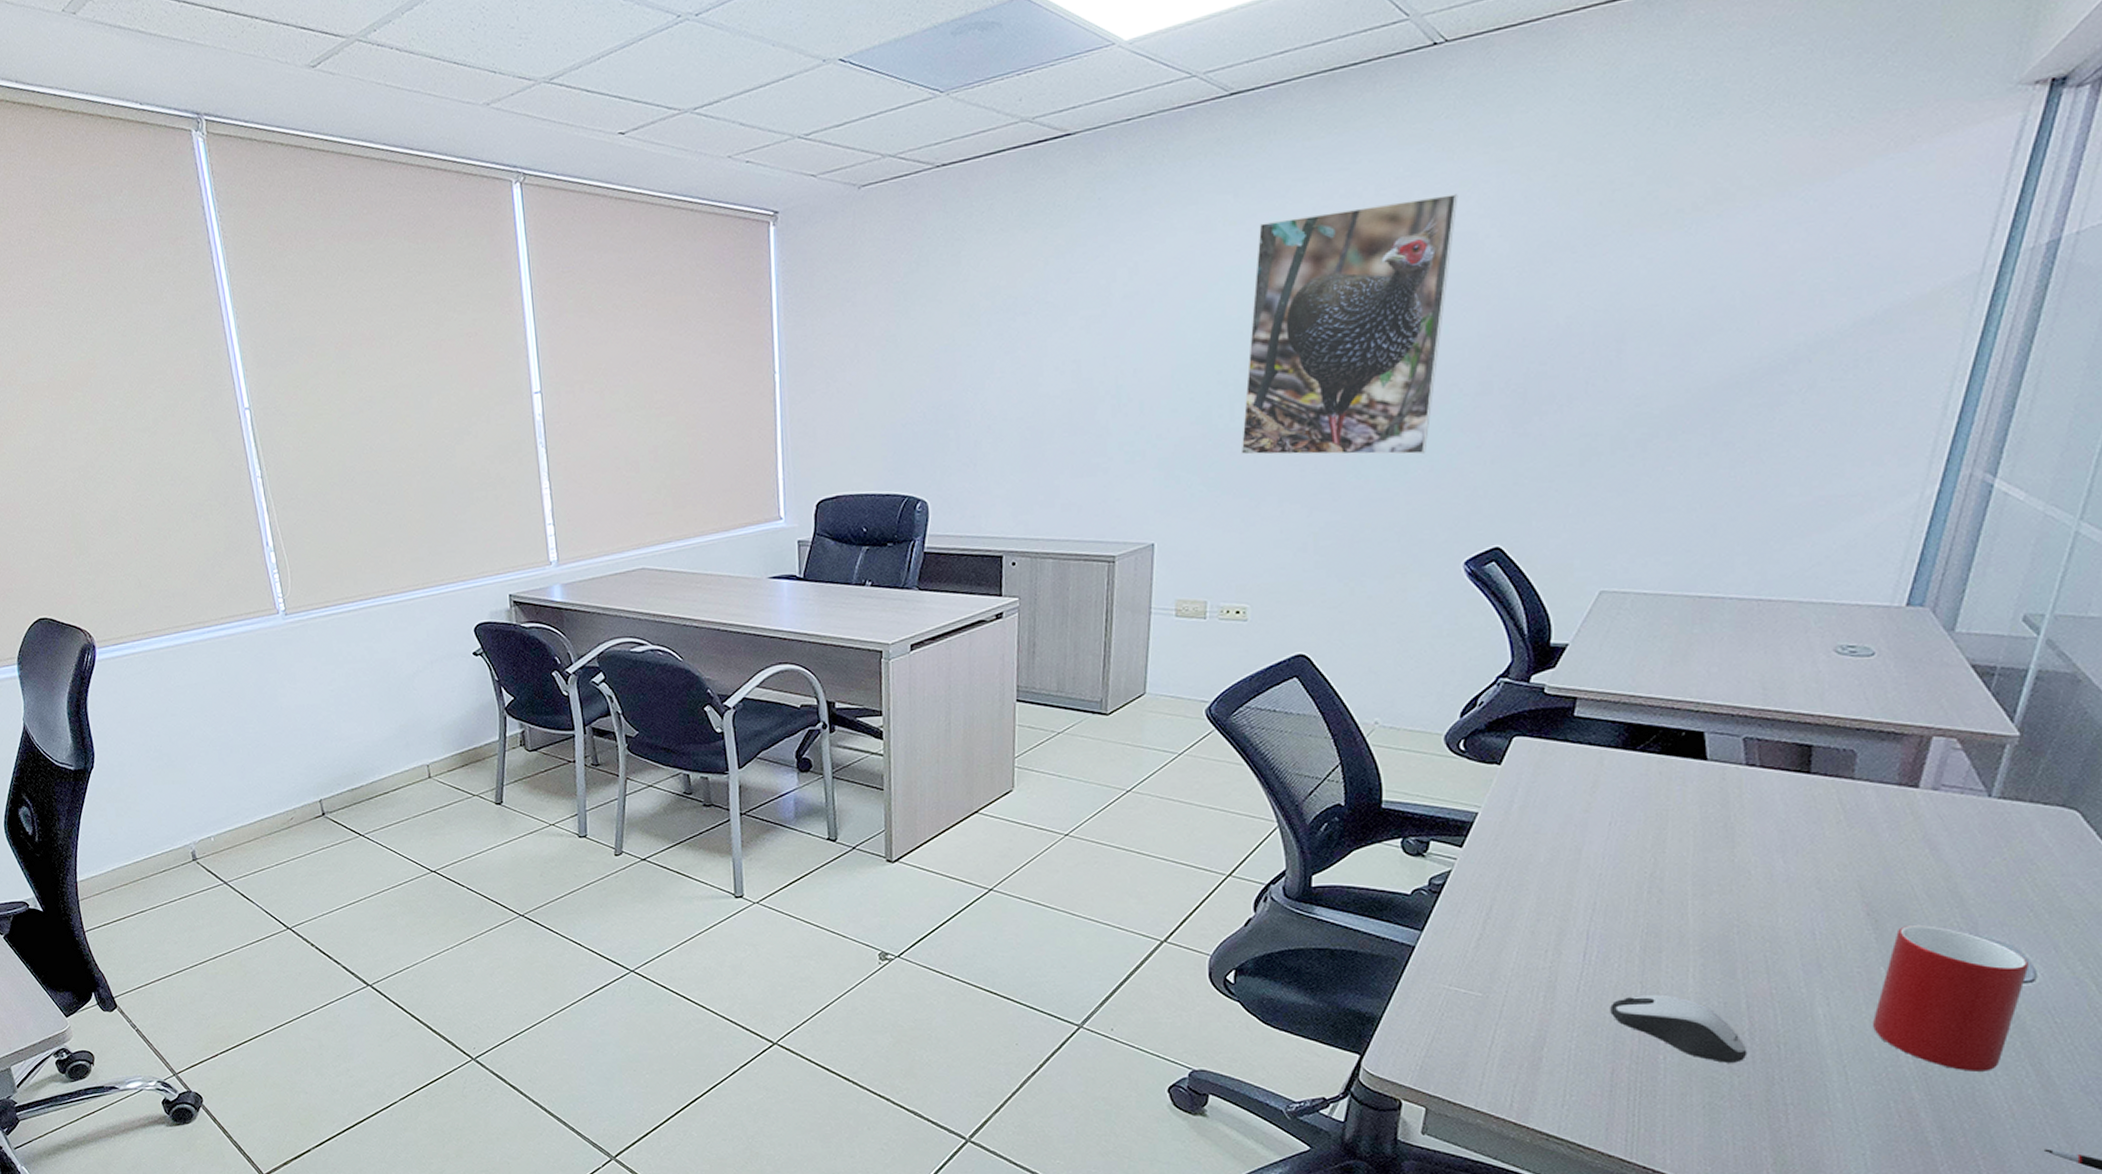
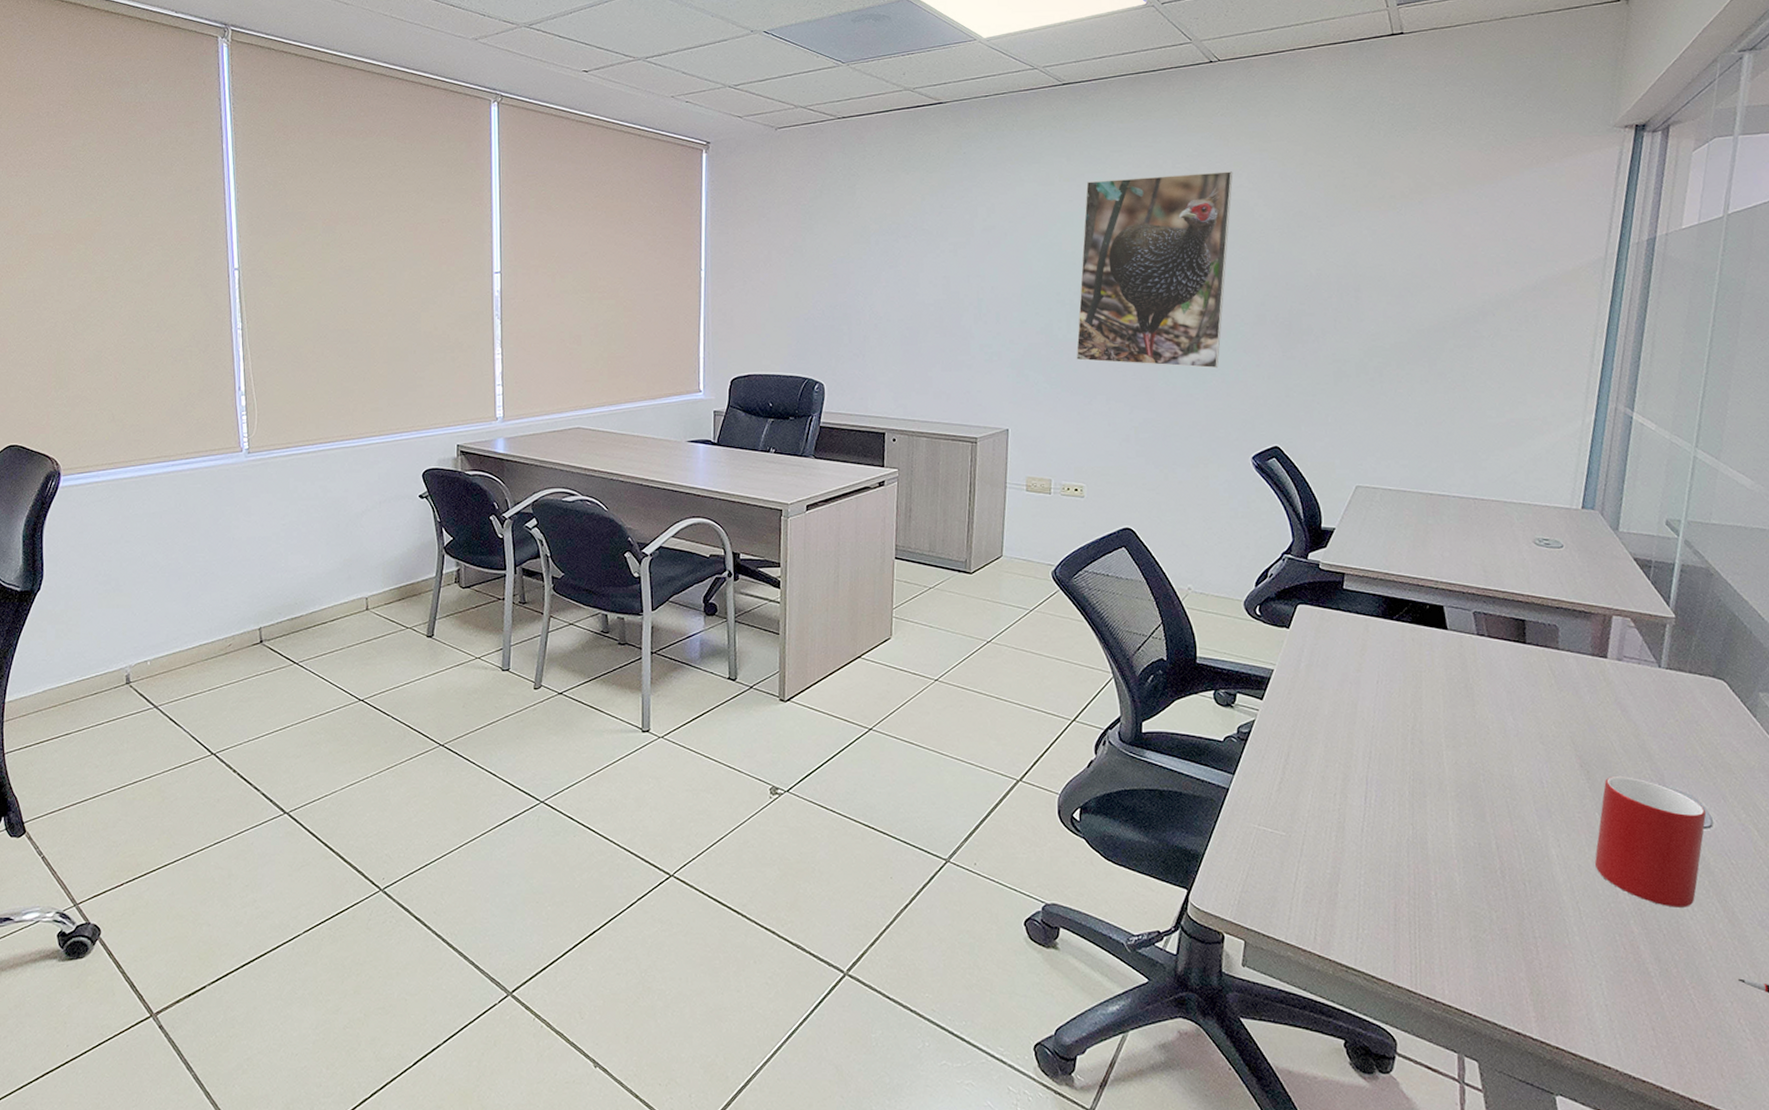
computer mouse: present [1610,994,1747,1063] -> none [1389,835,1501,899]

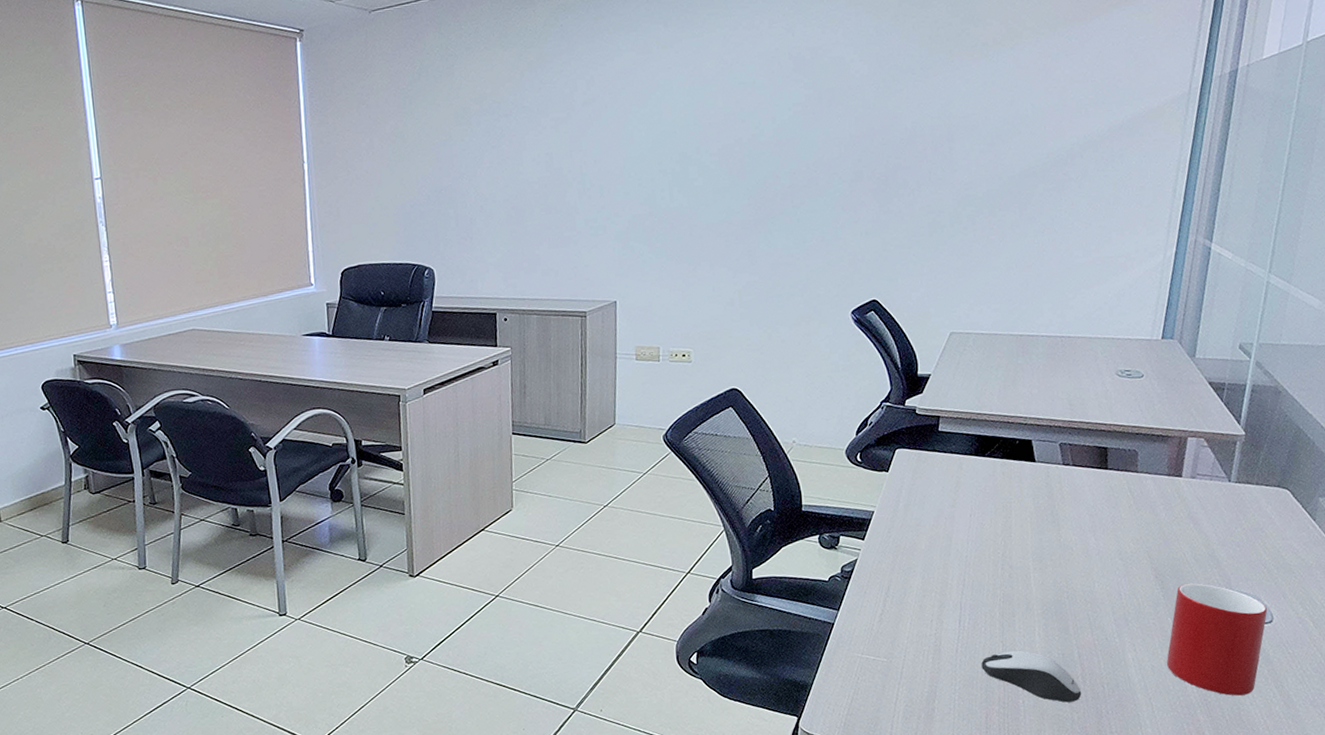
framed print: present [1076,171,1233,369] -> none [679,28,829,229]
computer mouse: none [1389,835,1501,899] -> present [981,650,1082,703]

